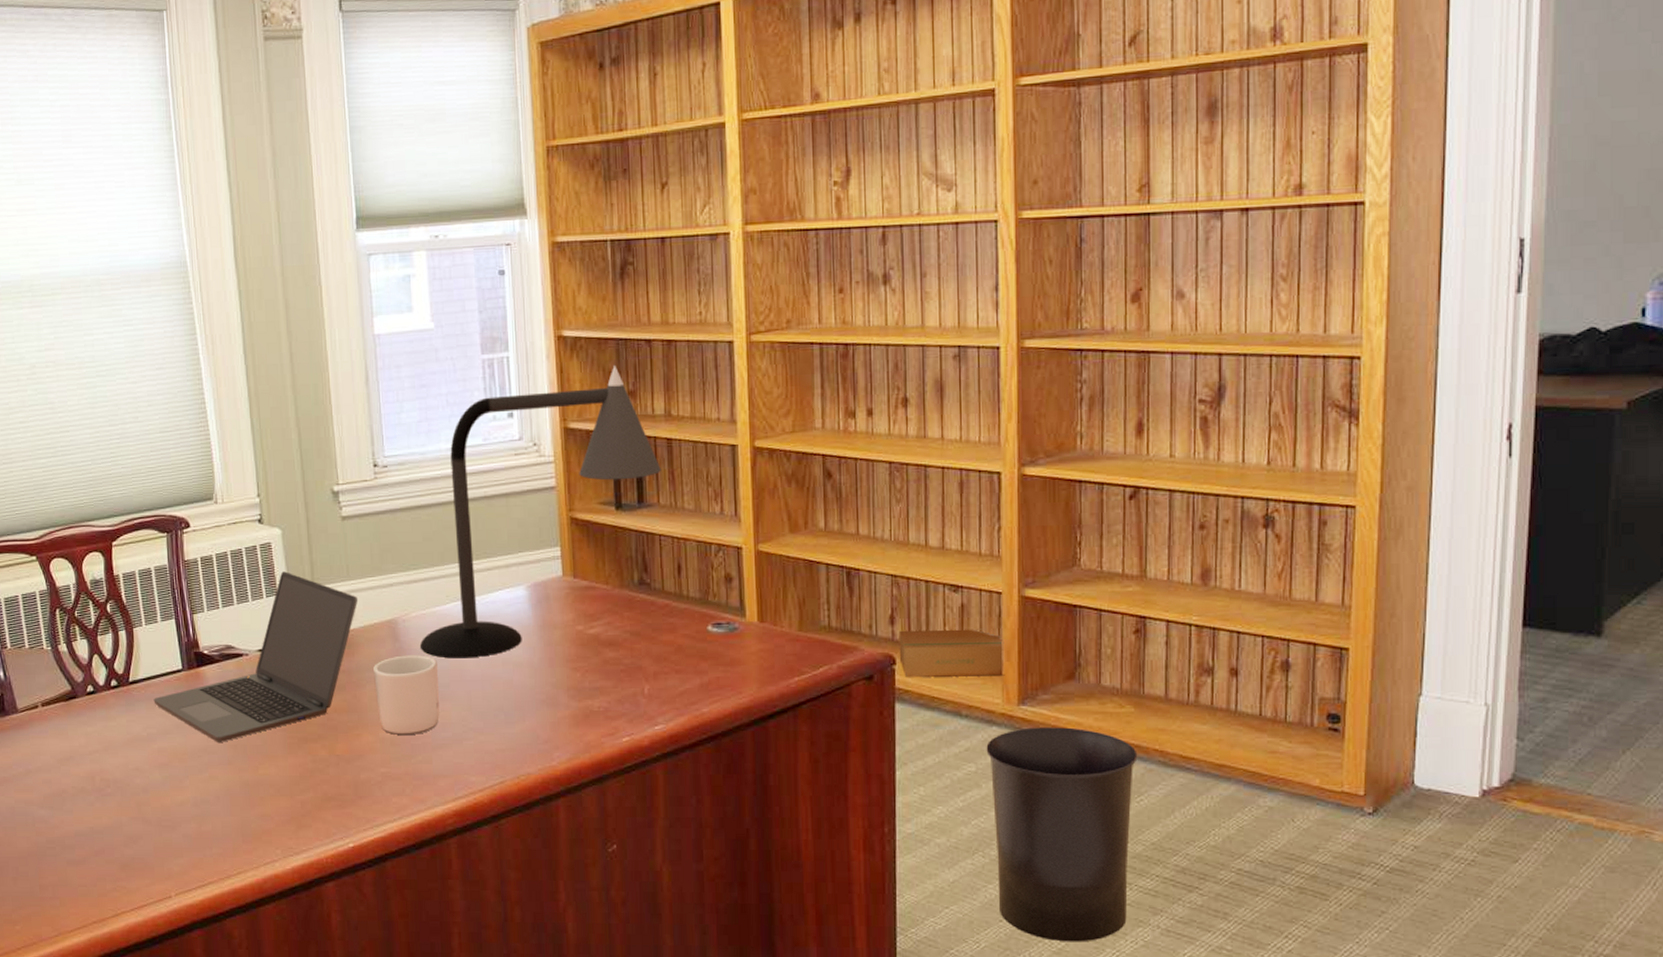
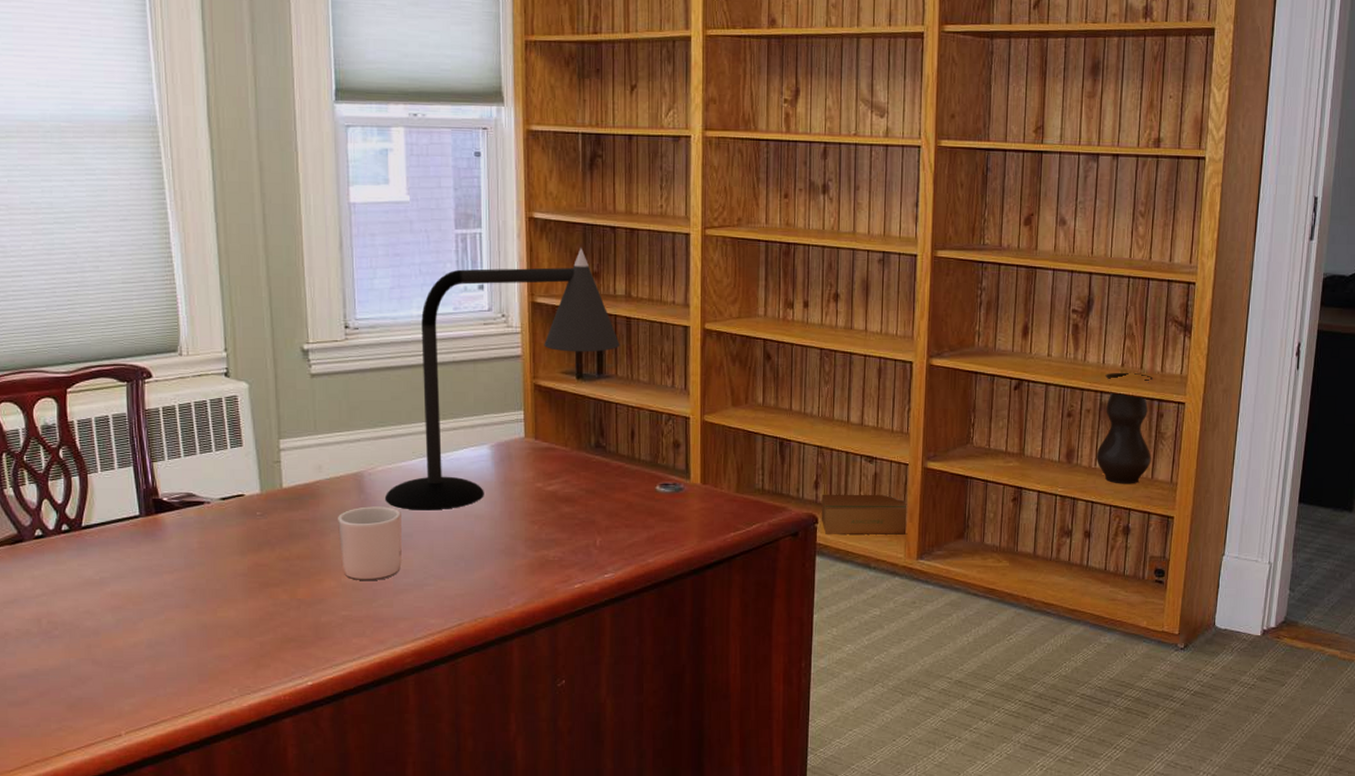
laptop: present [153,571,359,742] -> none [107,424,325,586]
waste bin: present [986,727,1138,942] -> none [889,578,1010,757]
vase: none [1240,471,1314,609] -> present [1096,372,1154,484]

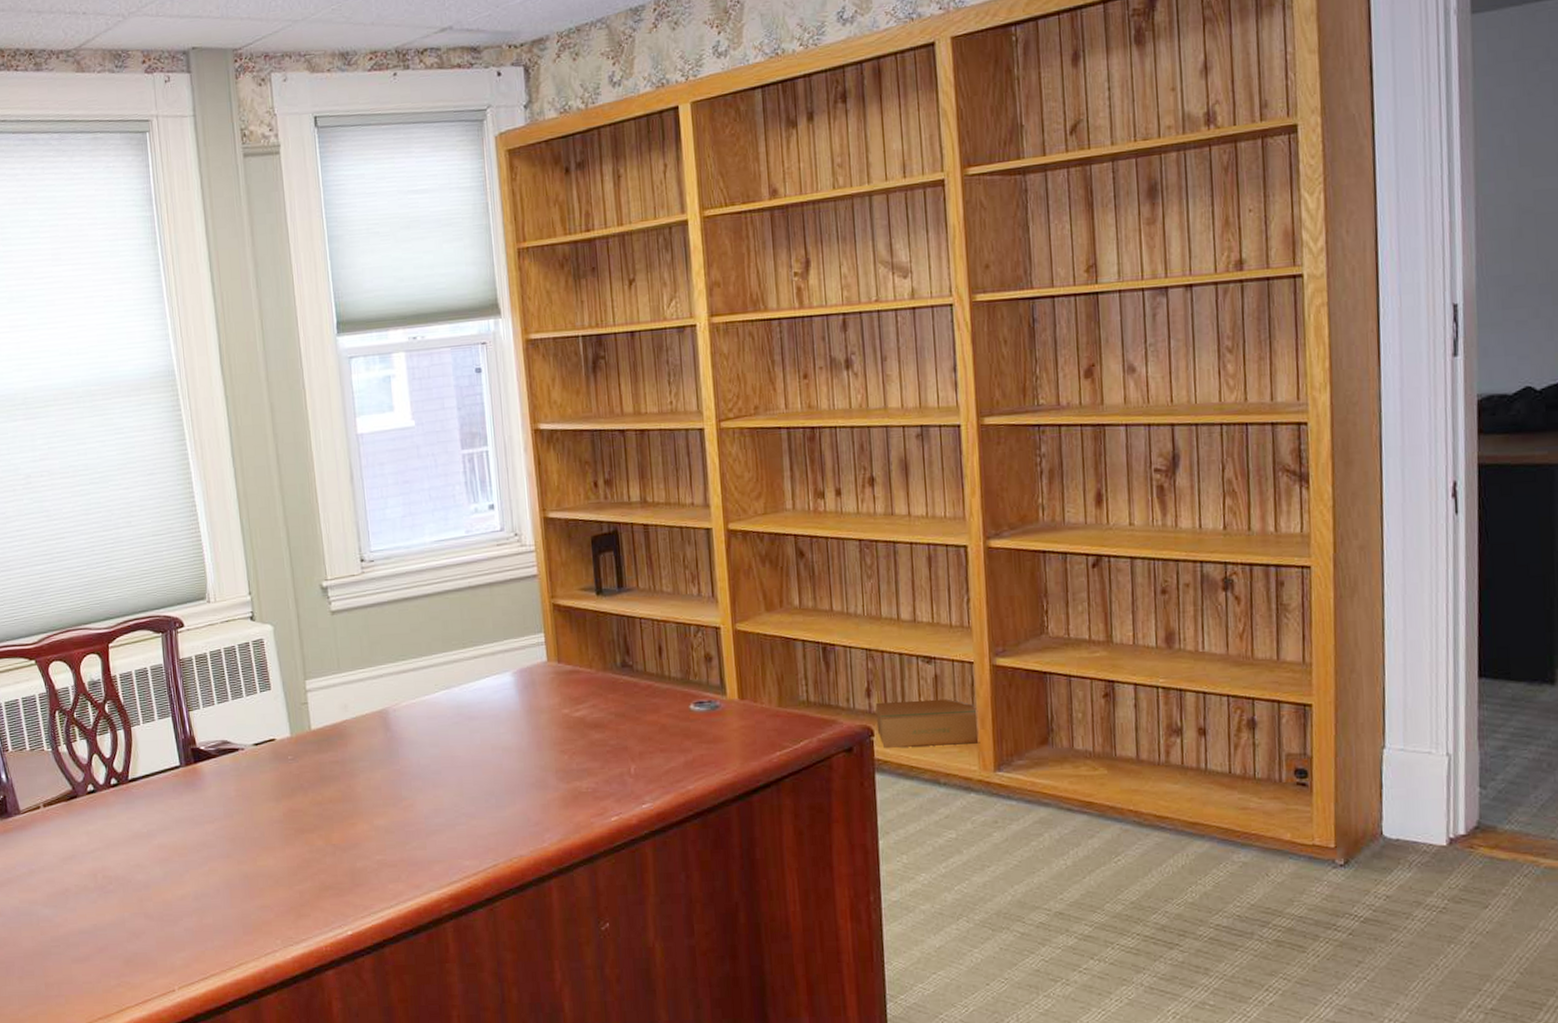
mug: present [338,506,402,581] -> none [366,743,432,823]
desk lamp: present [386,247,620,510] -> none [411,454,639,746]
vase: present [1096,372,1154,484] -> none [1202,535,1274,669]

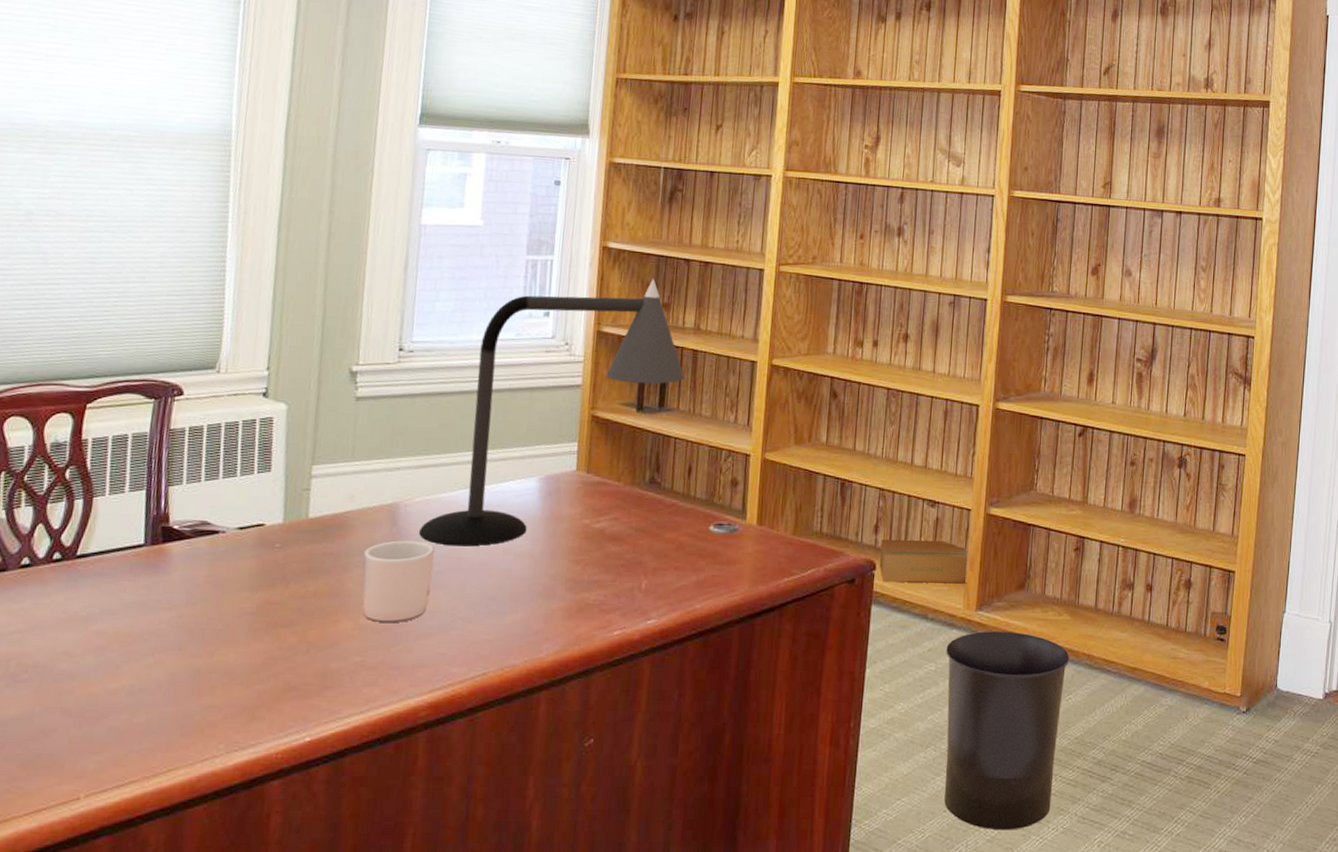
mug: none [366,743,432,823] -> present [361,540,435,624]
desk lamp: none [411,454,639,746] -> present [419,278,685,546]
waste bin: none [965,791,1113,1003] -> present [944,631,1070,831]

